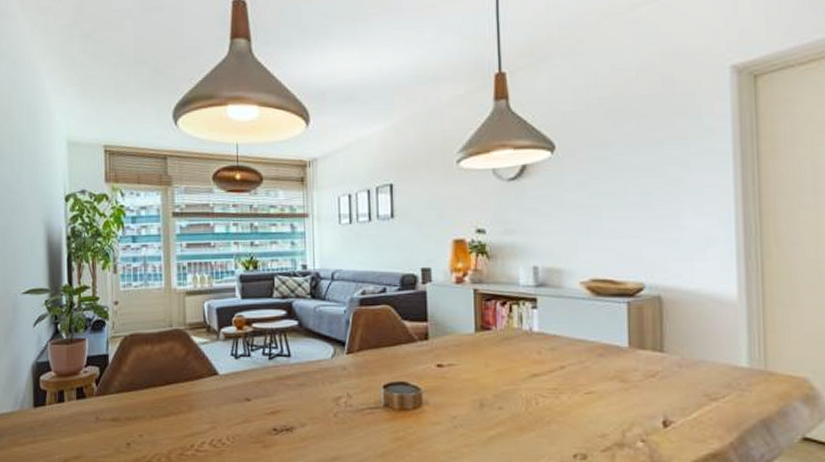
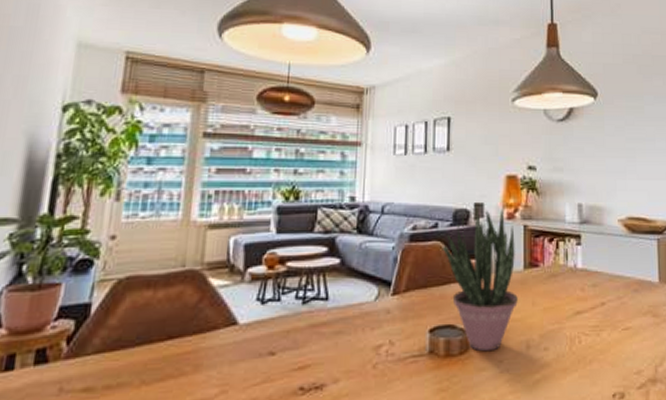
potted plant: none [392,272,470,408] -> present [443,207,518,352]

